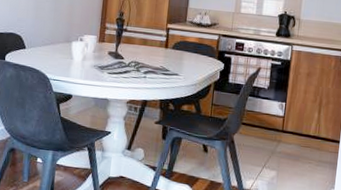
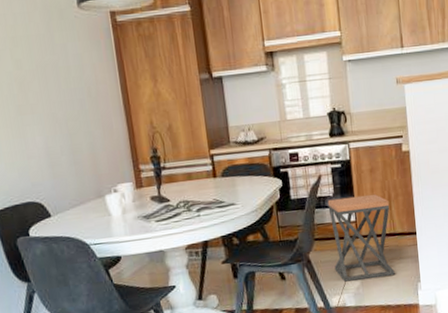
stool: none [254,91,320,175] -> present [327,193,395,282]

